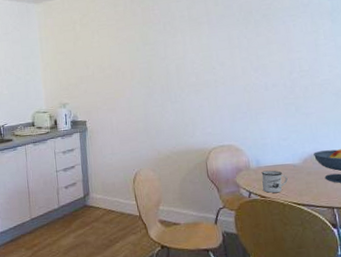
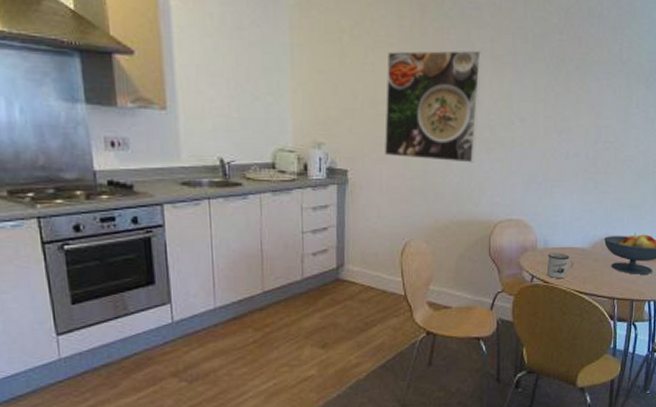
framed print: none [109,17,185,107] -> present [385,50,482,163]

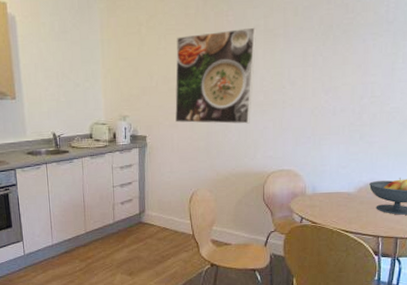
mug: present [546,253,574,279] -> none [314,197,340,220]

